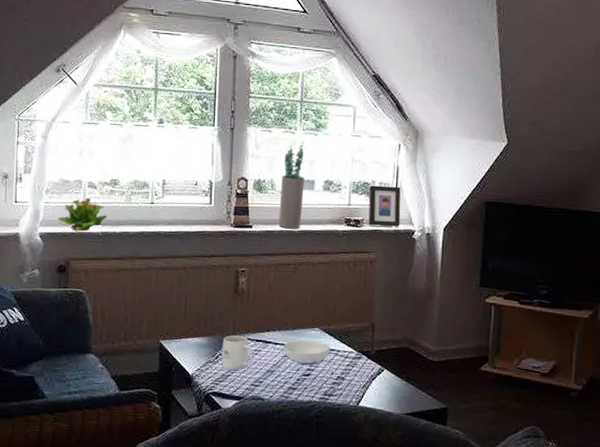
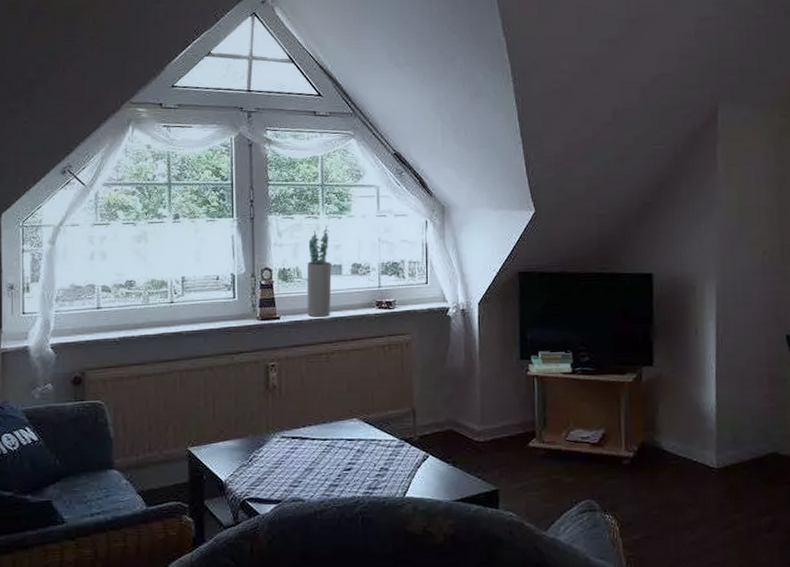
potted flower: present [57,197,108,232] -> none [70,302,124,339]
mug: present [221,335,254,371] -> none [255,434,290,473]
bowl: present [283,340,330,366] -> none [321,432,371,460]
picture frame: present [368,185,401,227] -> none [398,264,434,307]
books: none [487,280,532,303] -> present [529,350,573,374]

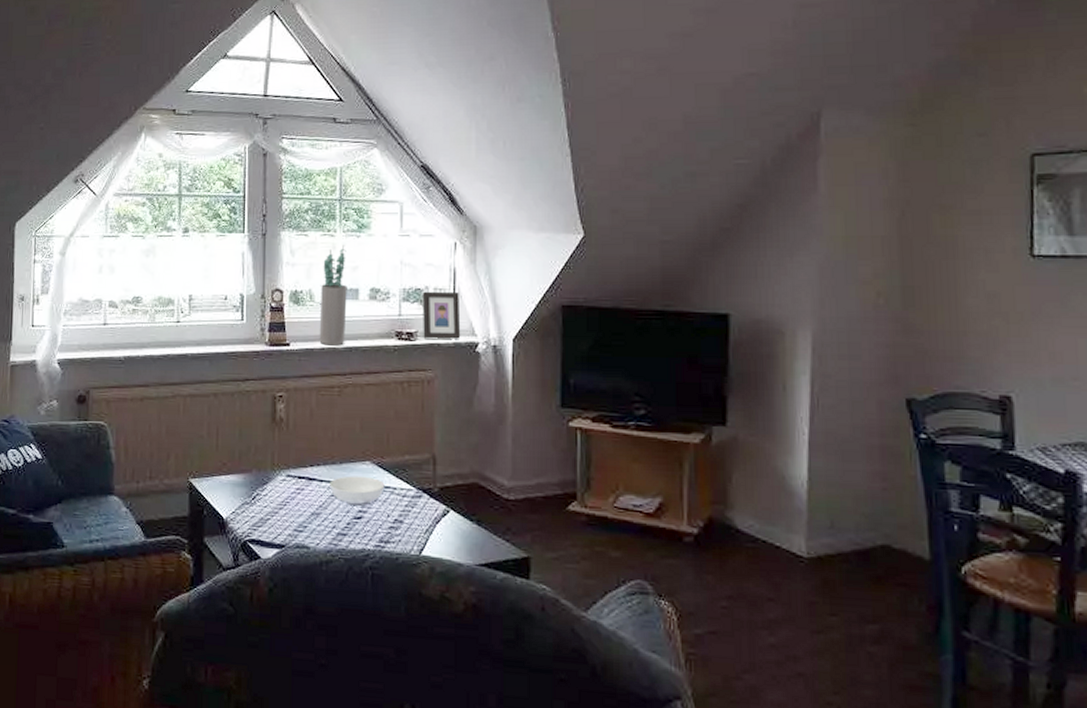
bowl: none [321,432,371,460] -> present [329,475,385,507]
picture frame: none [398,264,434,307] -> present [422,291,461,339]
books: present [529,350,573,374] -> none [571,399,625,427]

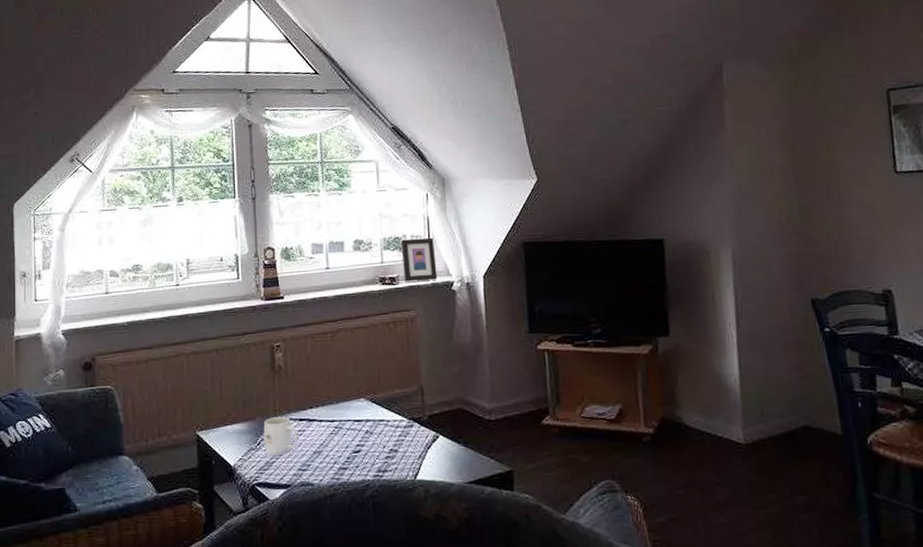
mug: none [259,472,296,514] -> present [263,417,298,457]
vase: present [319,245,347,346] -> none [309,203,335,296]
bowl: present [329,475,385,507] -> none [328,412,379,442]

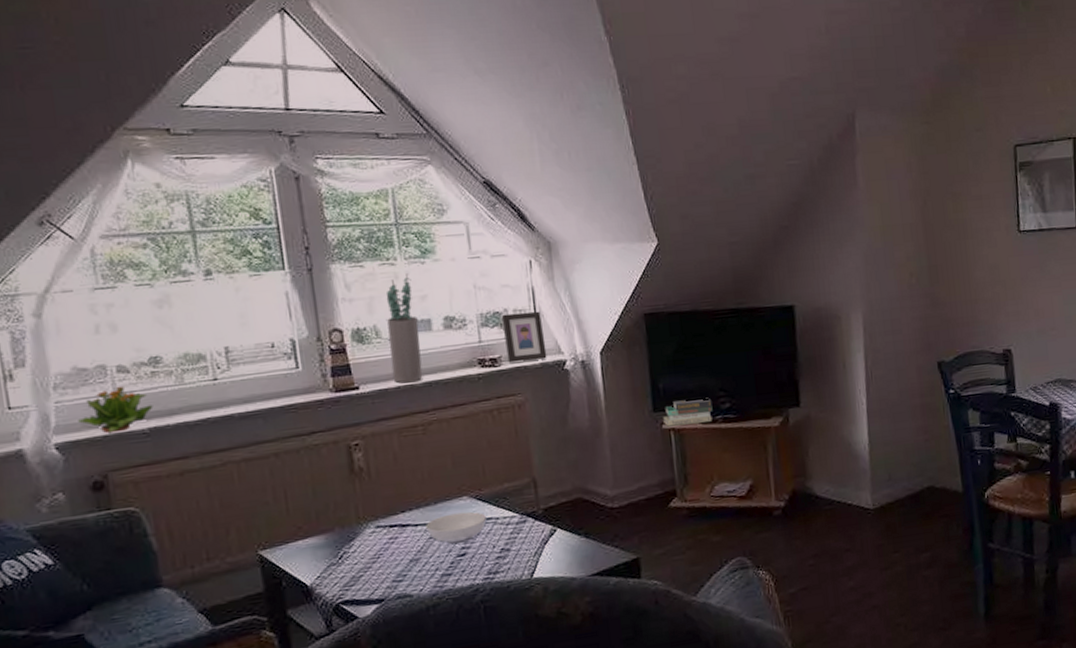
potted flower: none [80,287,132,324] -> present [78,385,153,434]
mug: present [263,417,298,457] -> none [344,524,390,570]
vase: none [309,203,335,296] -> present [386,273,423,384]
bowl: none [328,412,379,442] -> present [426,511,487,545]
books: none [538,322,585,347] -> present [663,397,713,427]

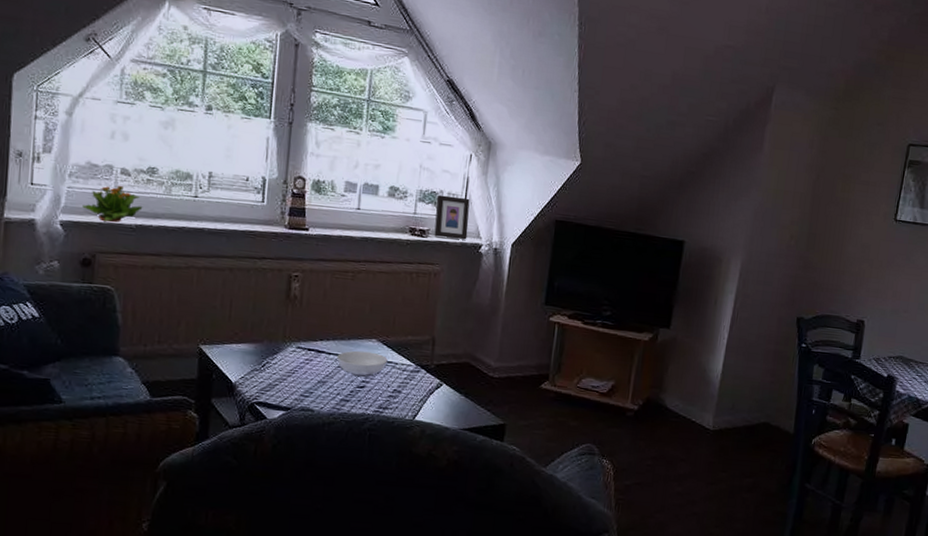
vase: present [386,273,423,384] -> none [337,143,370,236]
books: present [663,397,713,427] -> none [551,300,596,324]

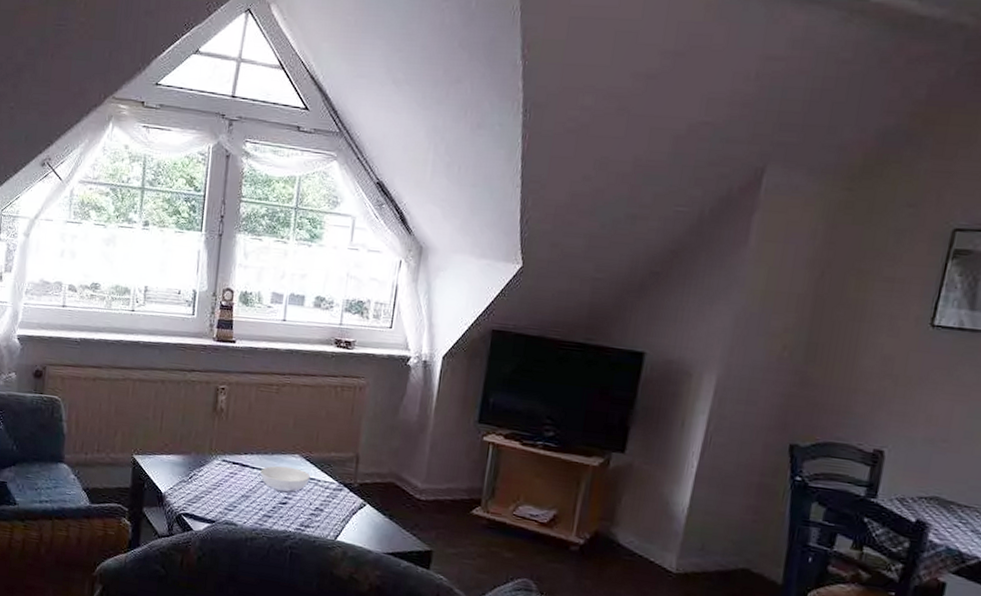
potted flower: present [82,185,143,223] -> none [36,300,87,337]
picture frame: present [434,195,470,240] -> none [360,304,399,352]

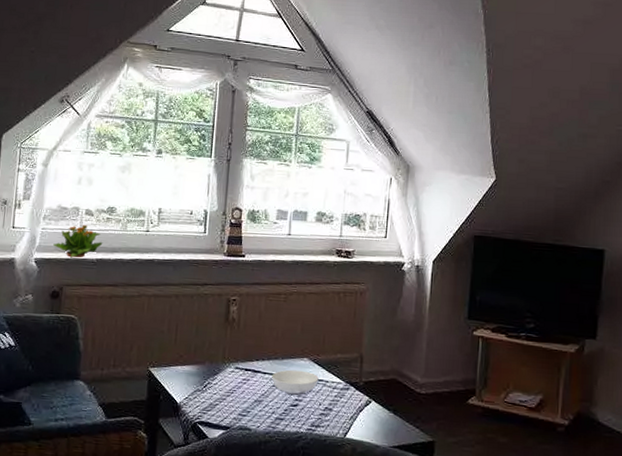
potted flower: none [36,300,87,337] -> present [53,224,103,258]

